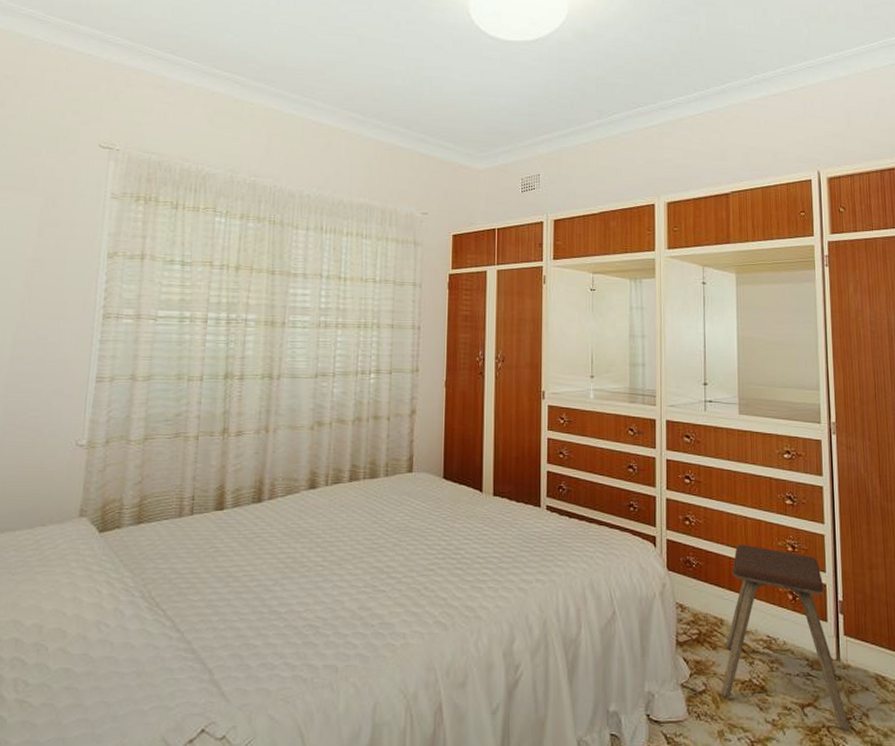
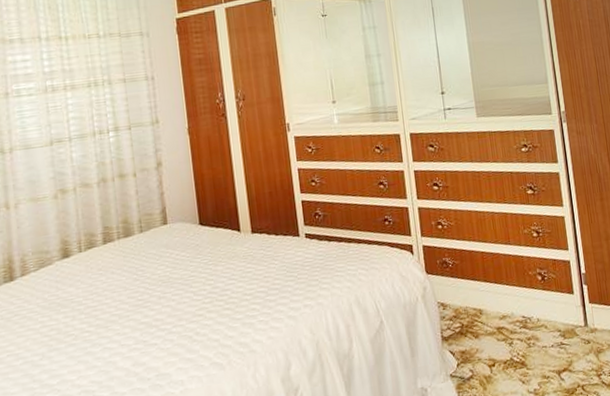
music stool: present [721,545,850,733] -> none [485,237,601,388]

